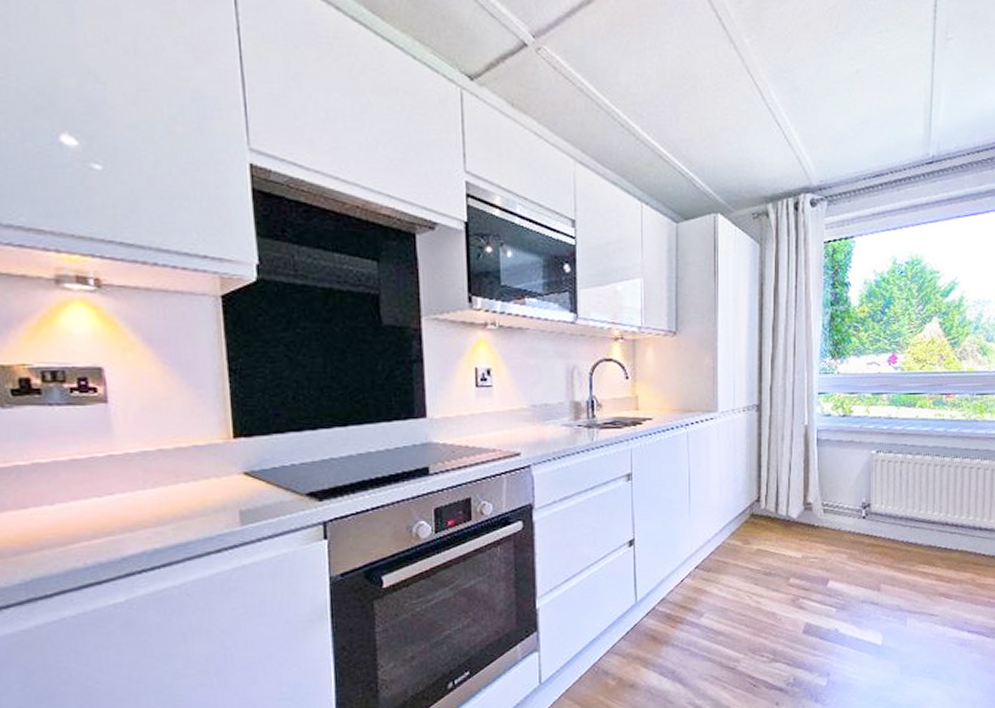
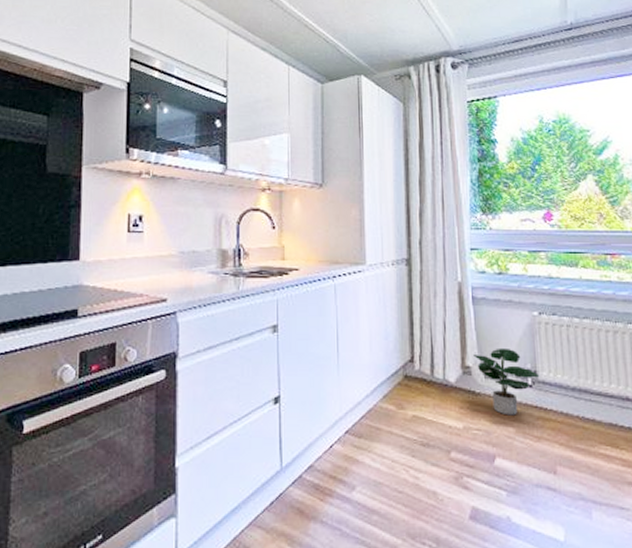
potted plant: none [815,484,873,544] -> present [473,347,540,416]

